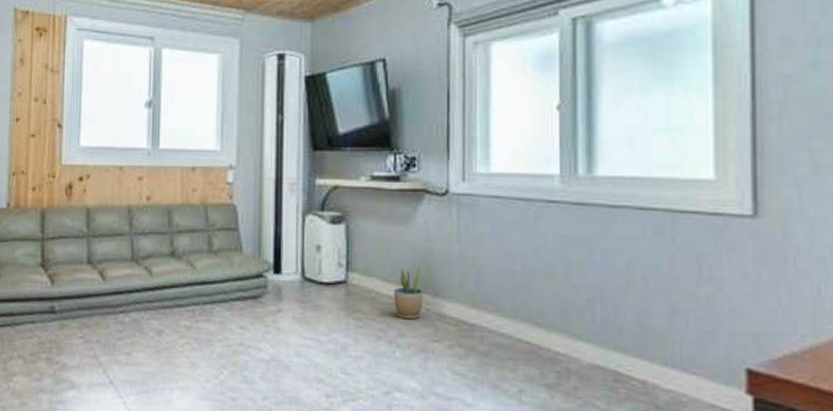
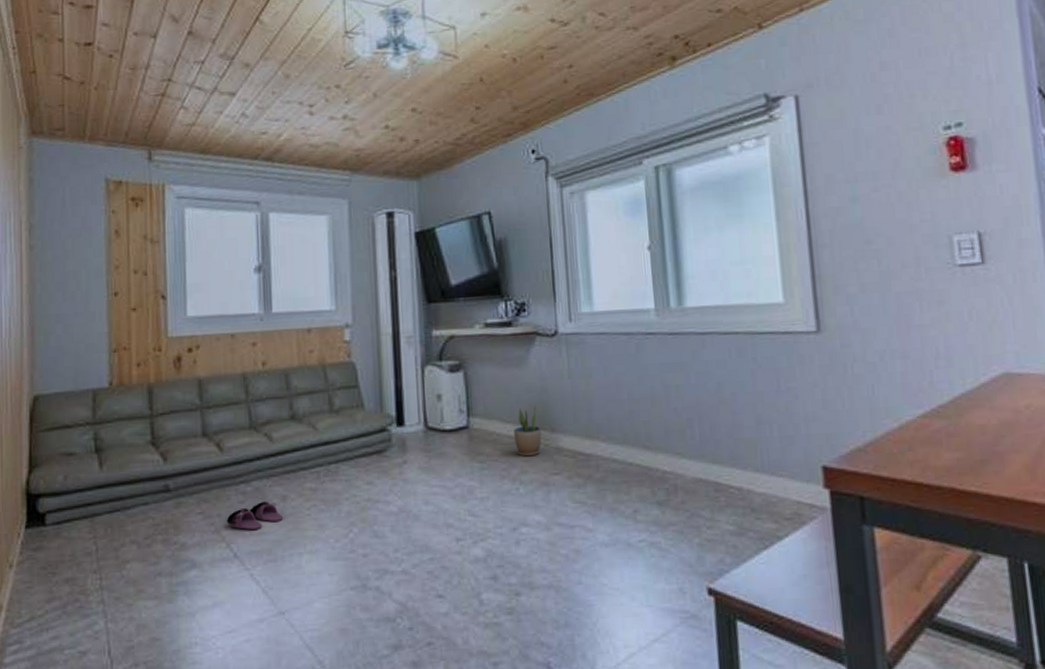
slippers: none [104,332,158,361] -> present [226,500,284,531]

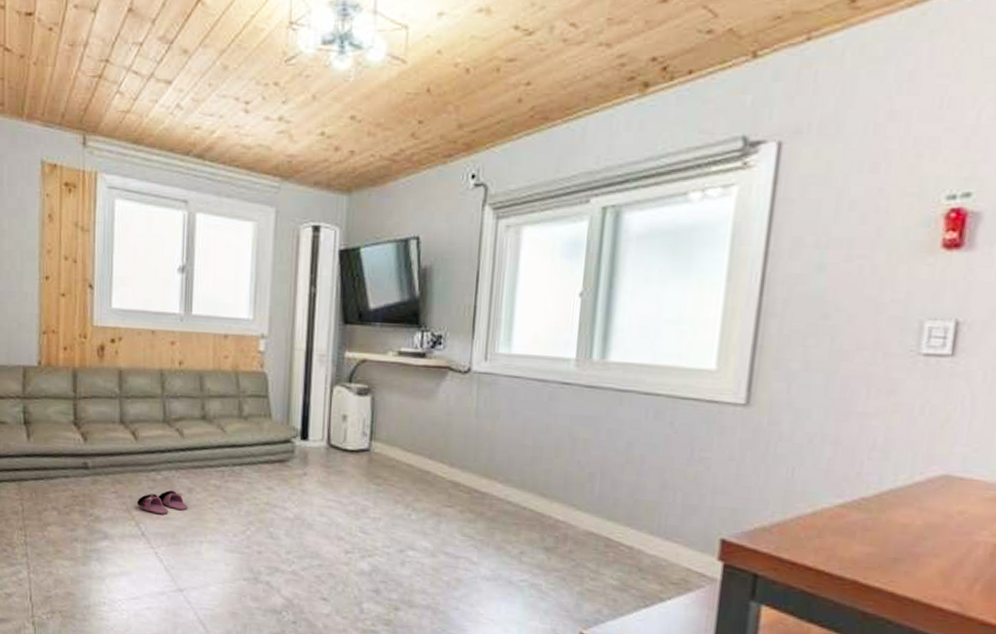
potted plant: present [514,403,542,457] -> none [413,436,441,487]

